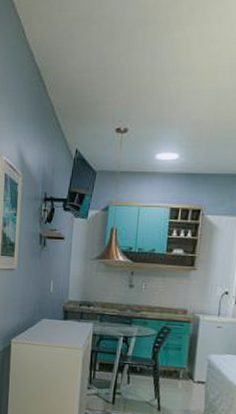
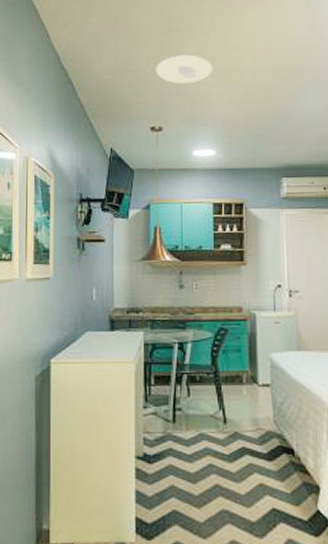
recessed light: none [126,50,187,82] -> present [156,55,213,84]

